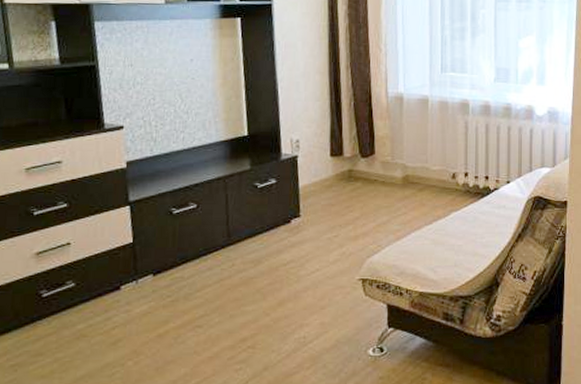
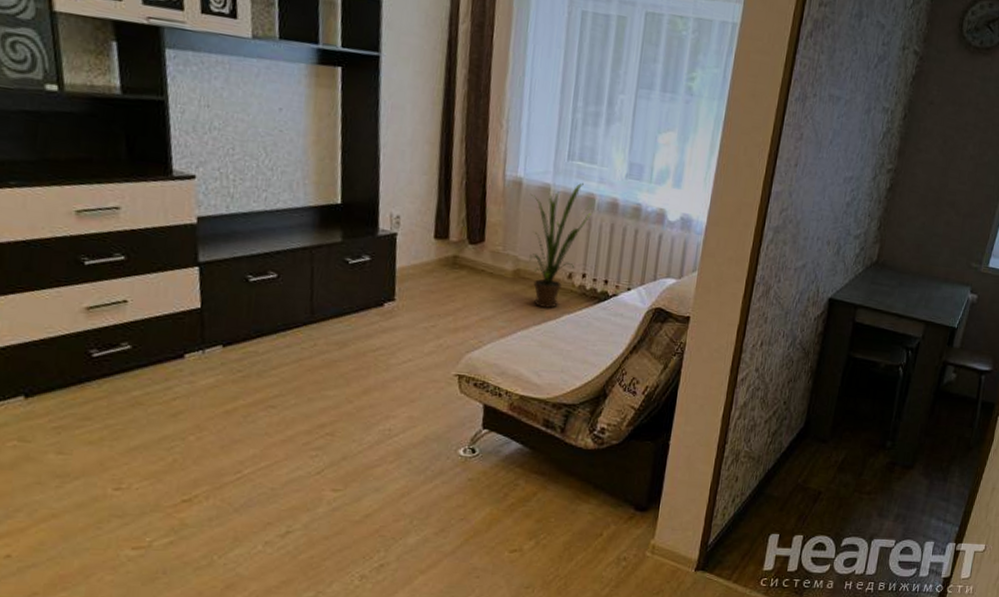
house plant: none [411,90,468,208] -> present [529,182,594,308]

